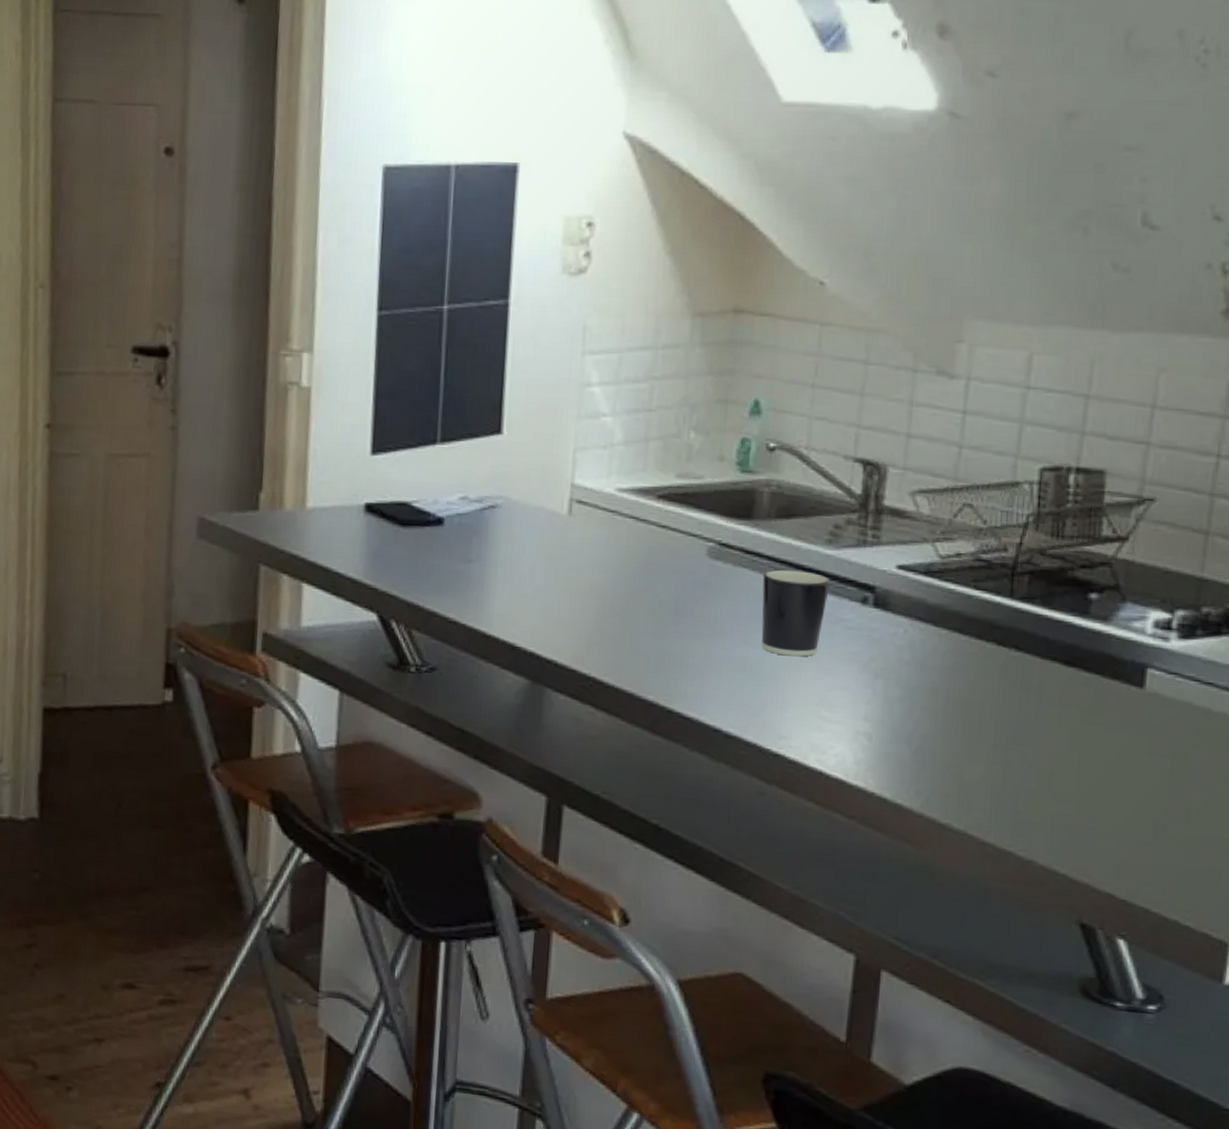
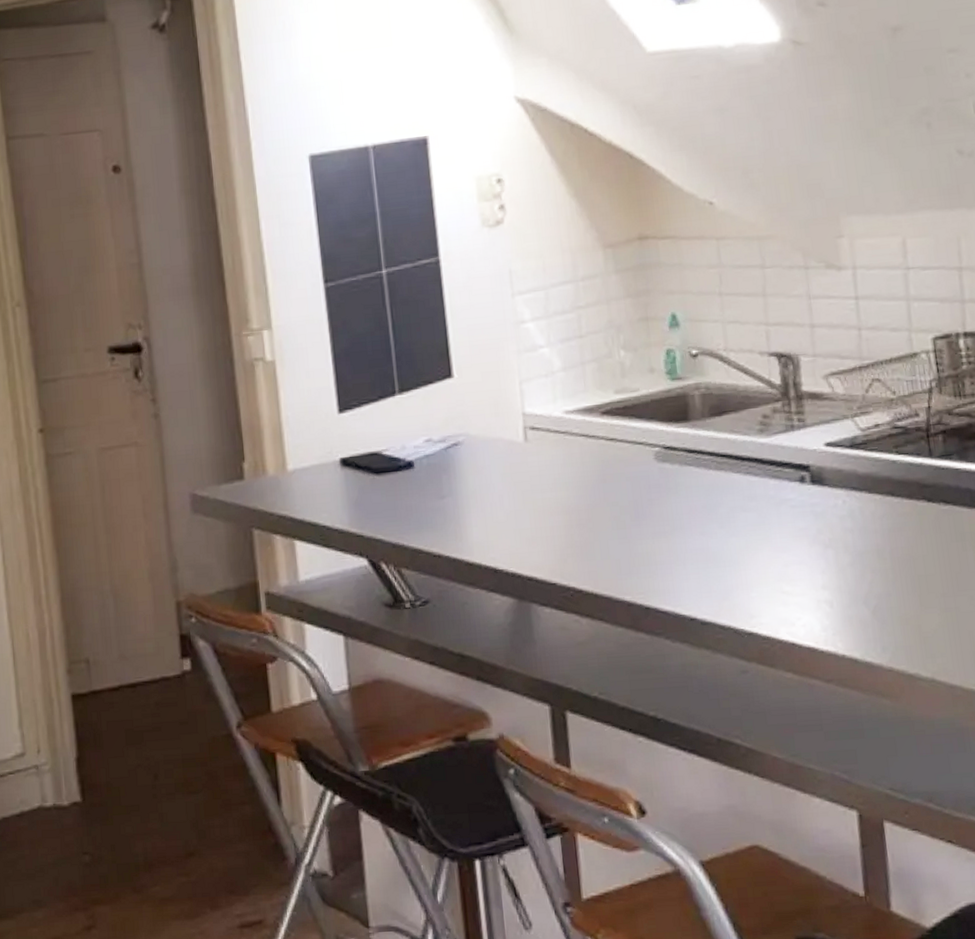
mug: present [761,569,830,657] -> none [708,460,770,541]

